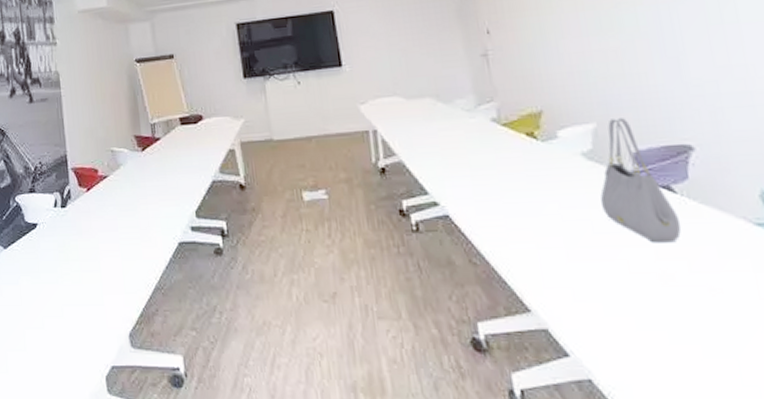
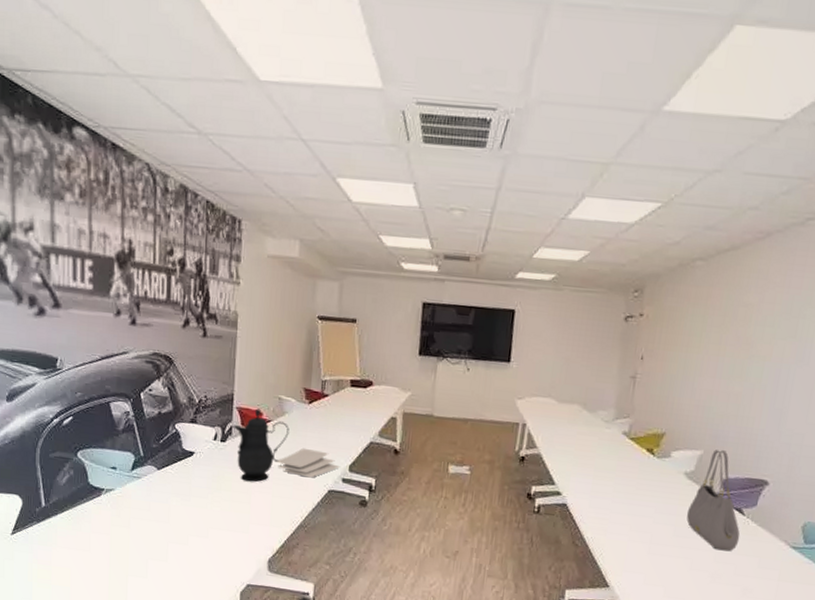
coffeepot: none [69,166,128,247] -> present [231,408,290,483]
papers: none [117,199,186,232] -> present [274,447,340,478]

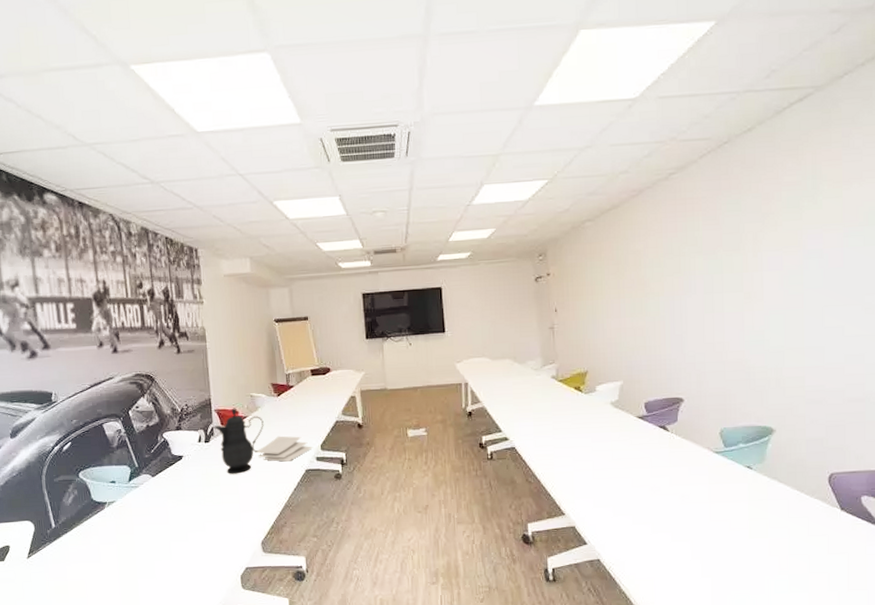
handbag: present [686,449,740,551] -> none [619,378,669,466]

